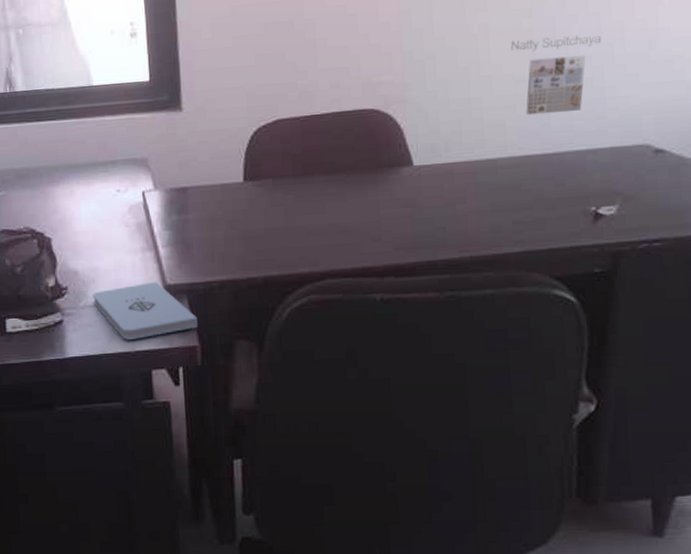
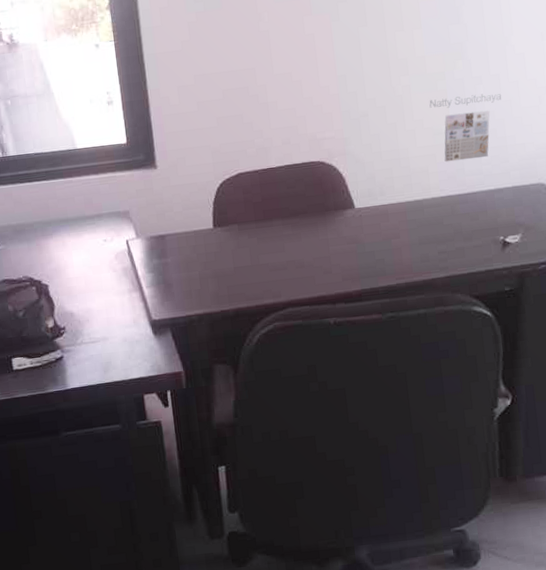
notepad: present [92,281,198,340] -> none [87,318,181,370]

